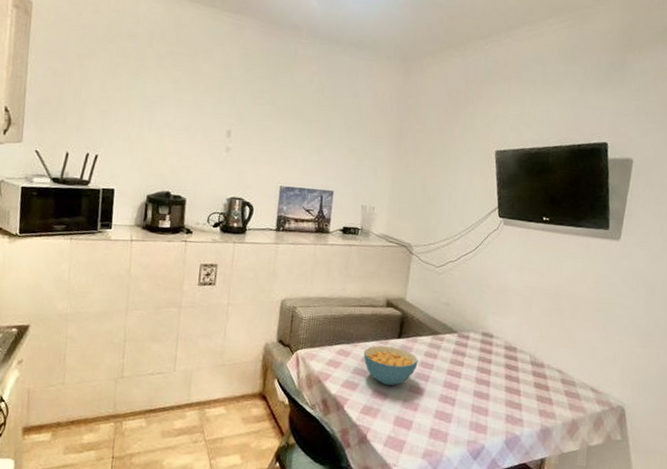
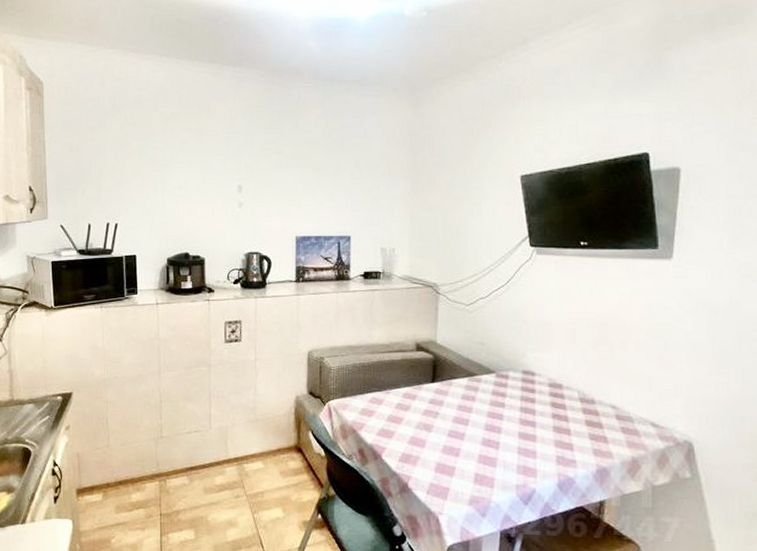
cereal bowl: present [363,345,418,386] -> none [397,391,455,432]

